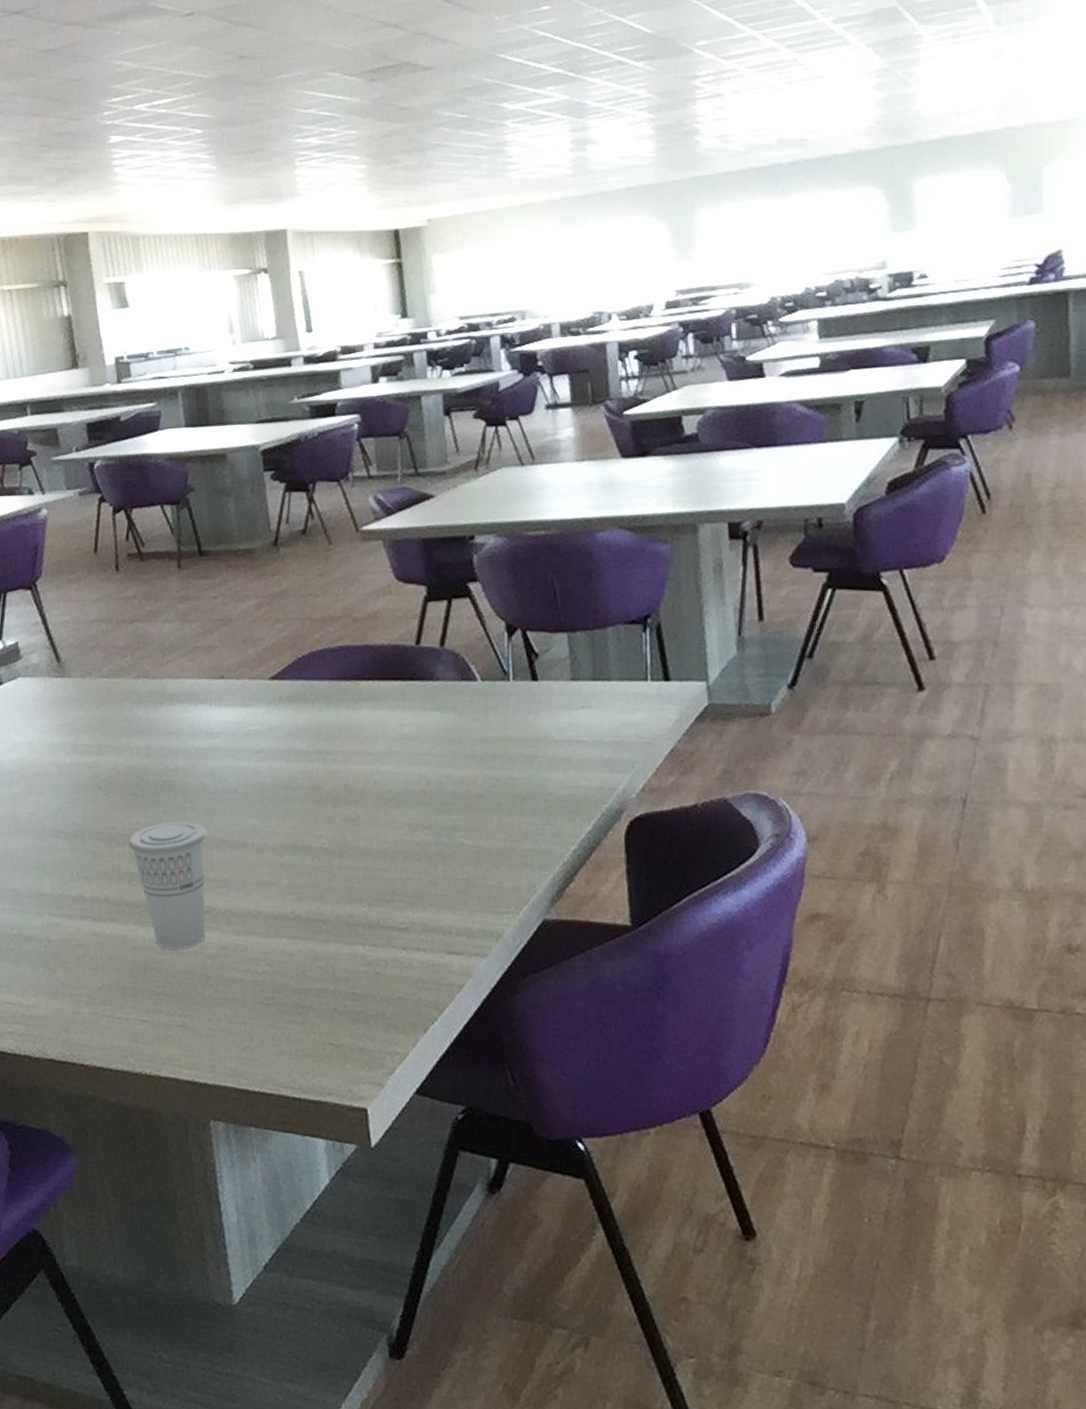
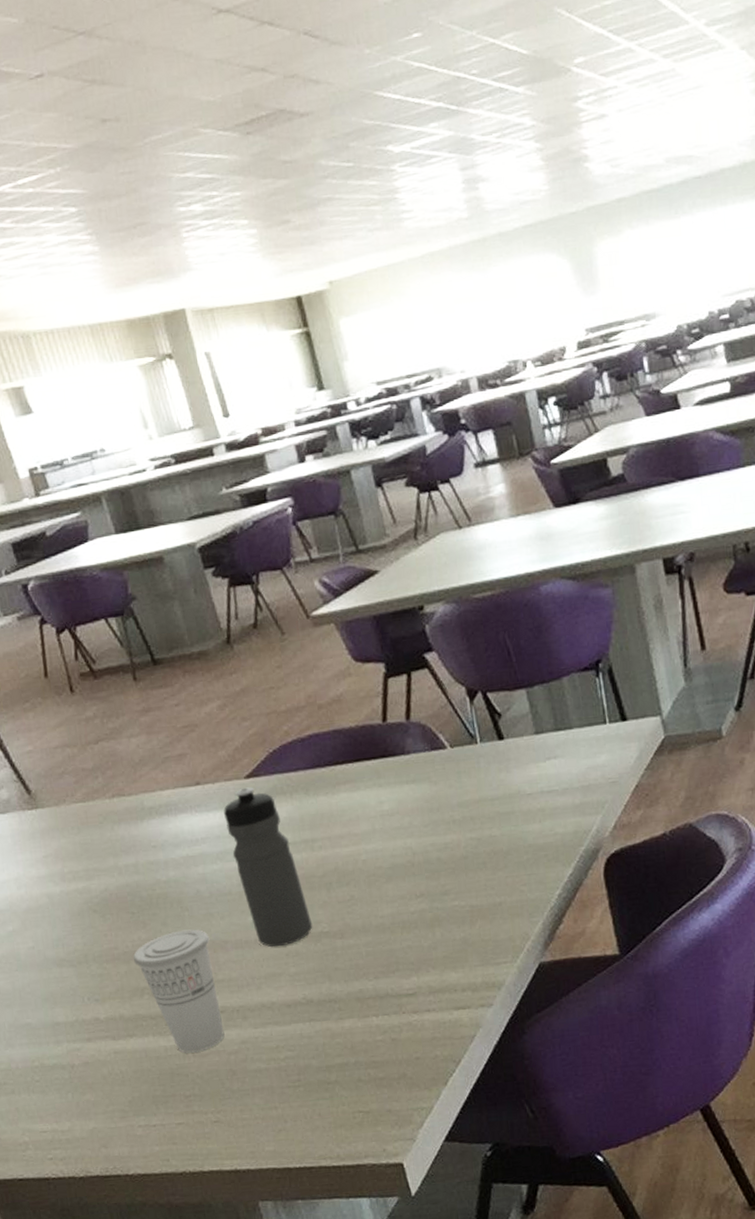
water bottle: none [243,688,313,855] -> present [223,787,313,947]

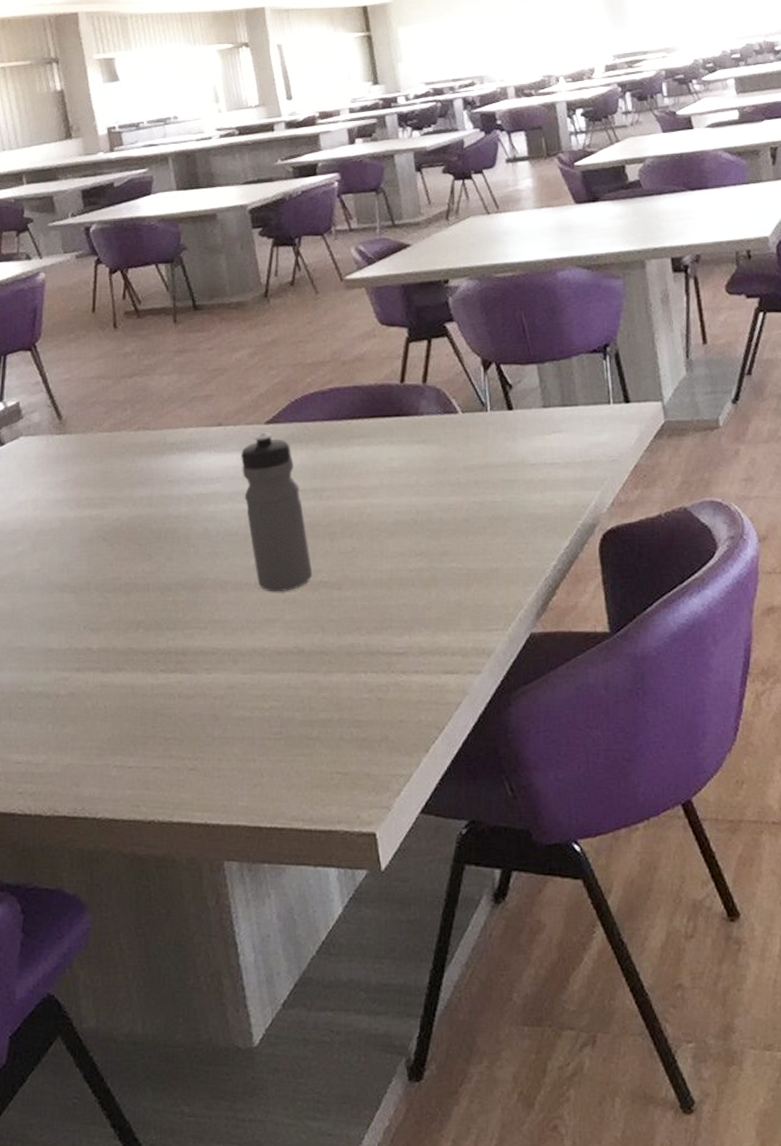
cup: present [133,929,225,1053] -> none [134,566,213,693]

